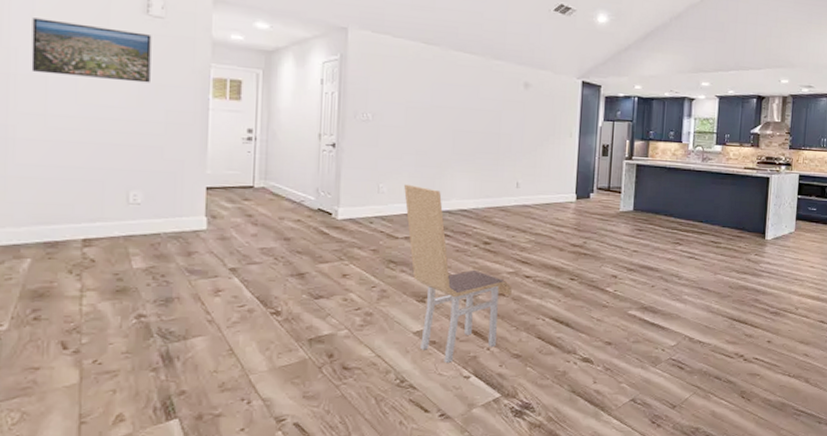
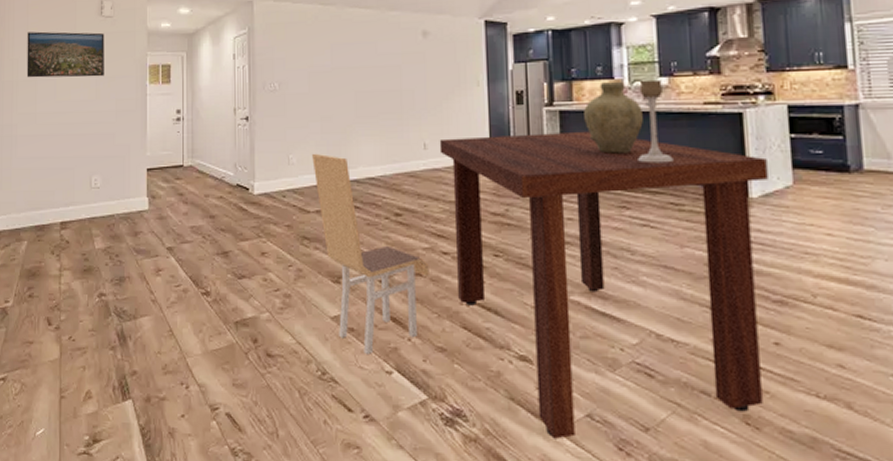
dining table: none [530,179,781,419] -> present [439,131,768,439]
vase: none [655,145,700,202] -> present [584,82,643,154]
candle holder: none [692,146,718,212] -> present [638,79,673,164]

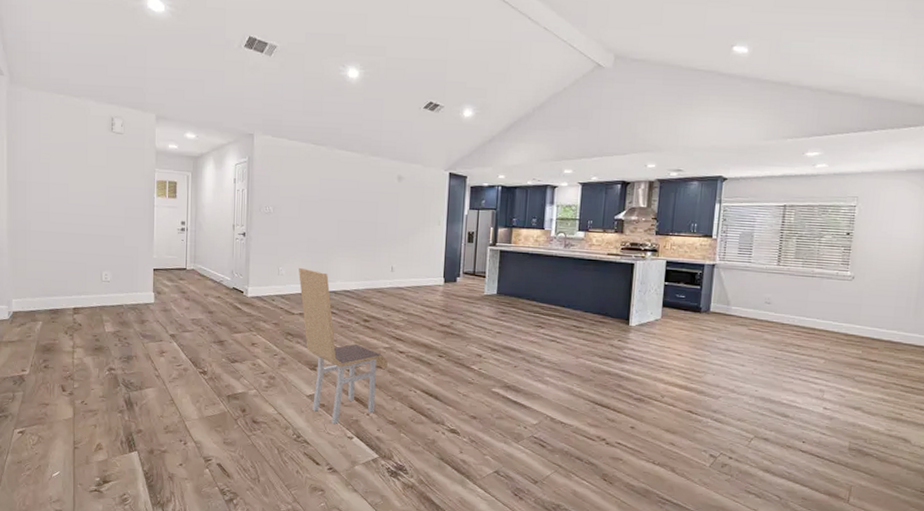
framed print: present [26,31,104,78] -> none [39,139,115,186]
dining table: present [439,131,768,439] -> none [403,264,646,487]
vase: present [584,82,643,154] -> none [518,231,562,287]
candle holder: present [638,79,673,164] -> none [554,232,580,297]

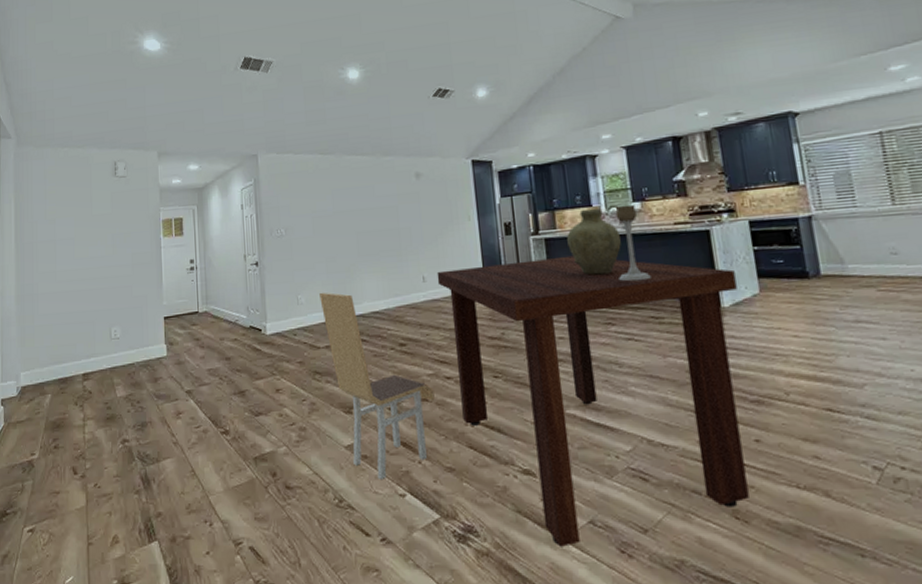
dining table: none [403,264,646,487] -> present [437,255,749,547]
vase: none [518,231,562,287] -> present [567,209,621,275]
candle holder: none [554,232,580,297] -> present [615,204,651,282]

